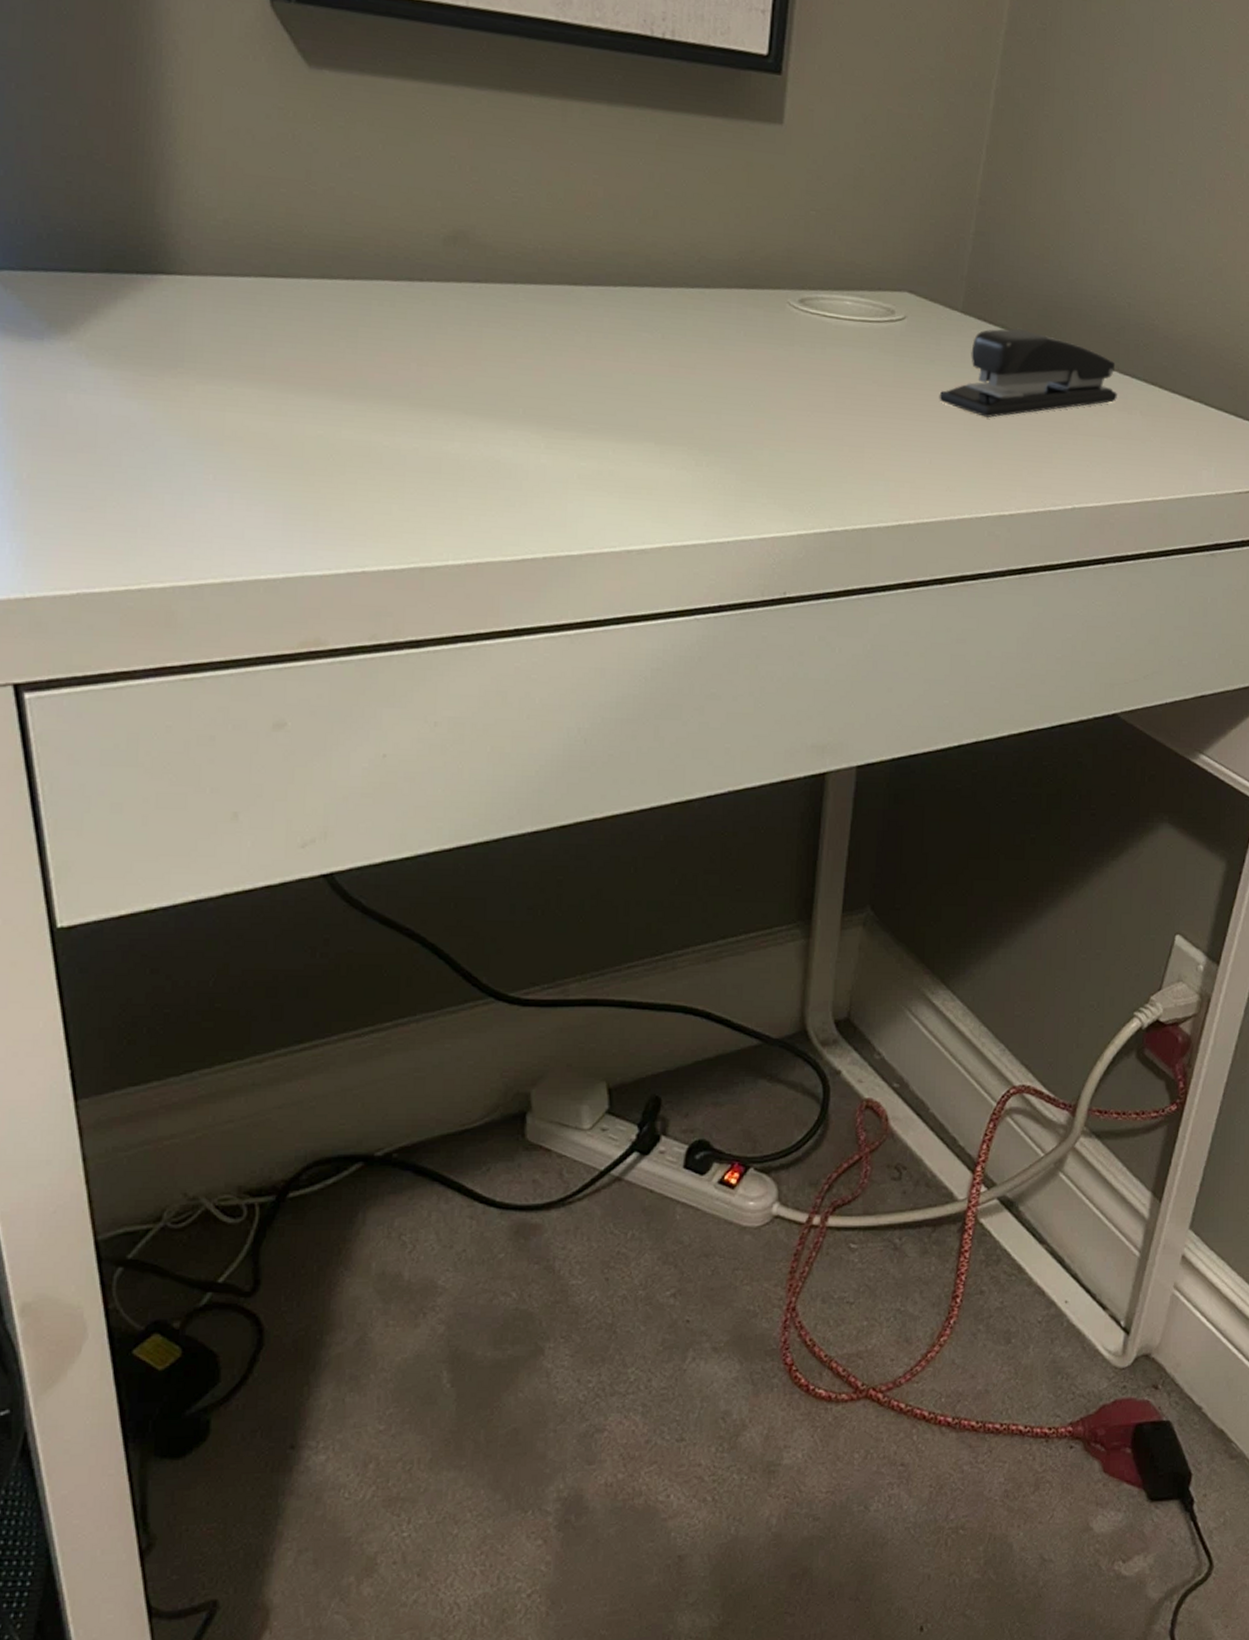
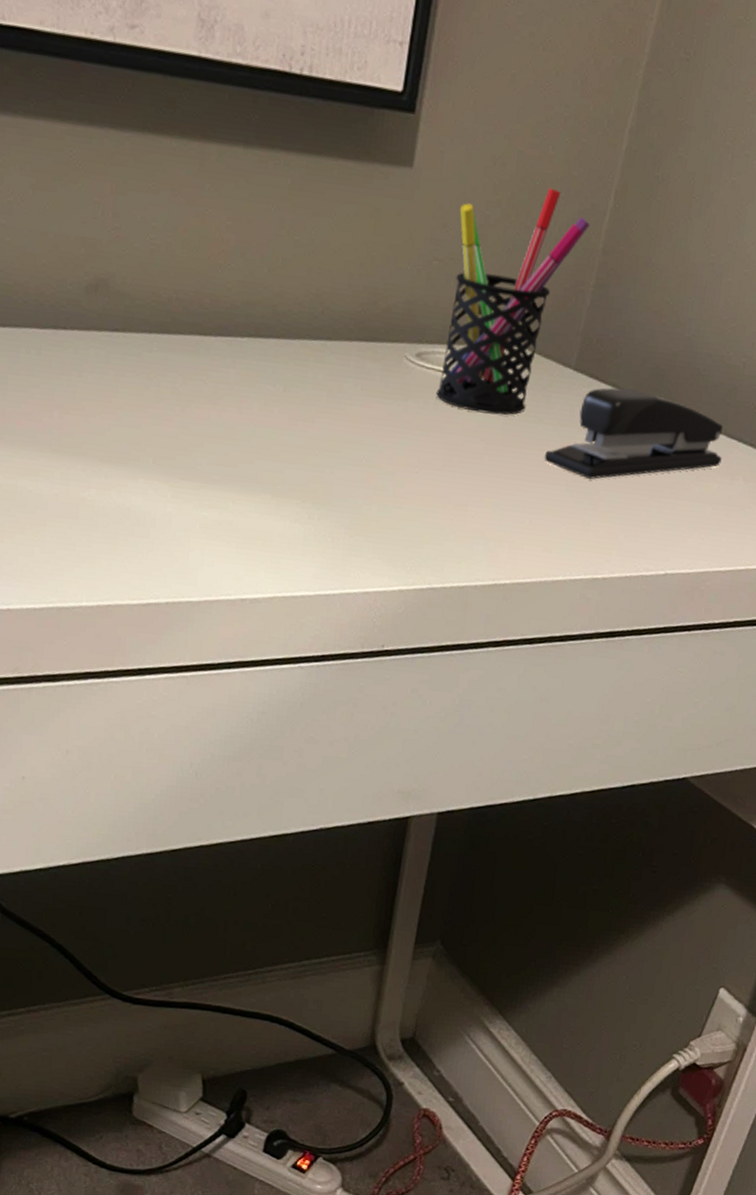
pen holder: none [823,142,964,358] -> present [436,187,590,415]

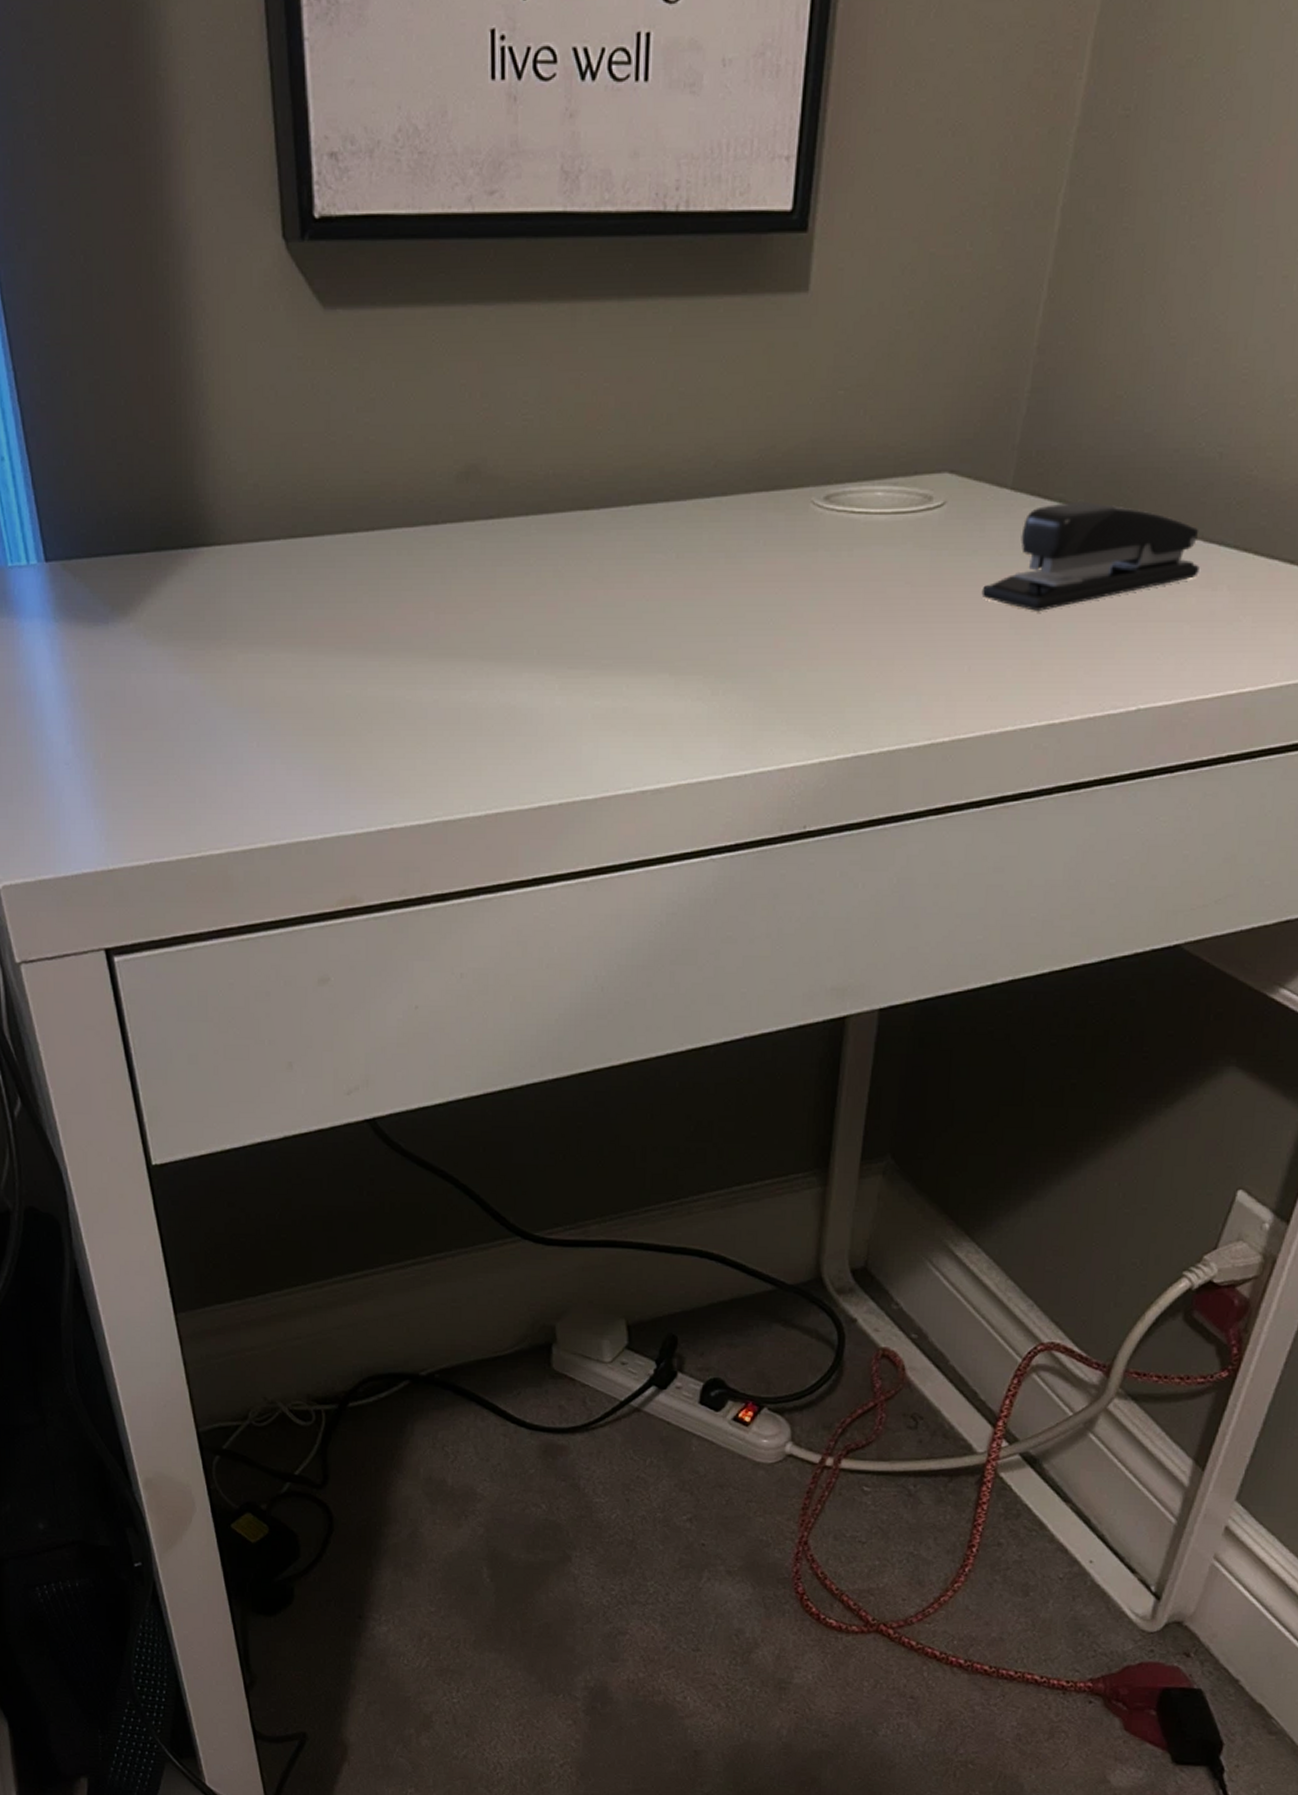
pen holder: present [436,187,590,415] -> none [850,288,1020,553]

